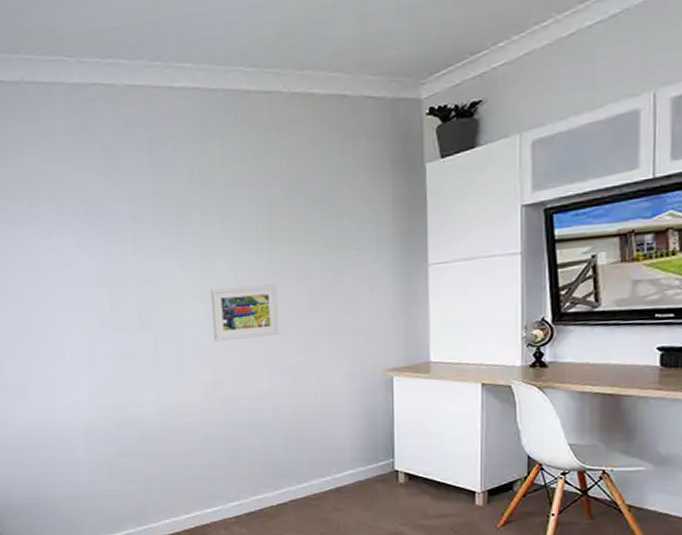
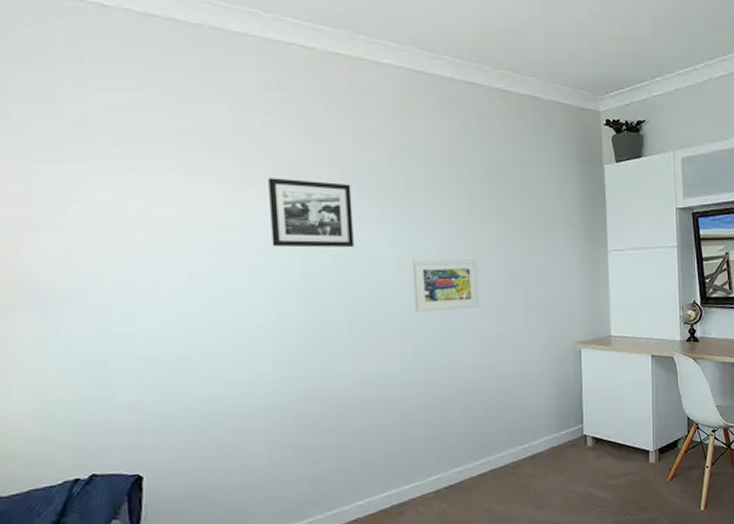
picture frame: none [78,217,155,284] -> present [268,178,354,248]

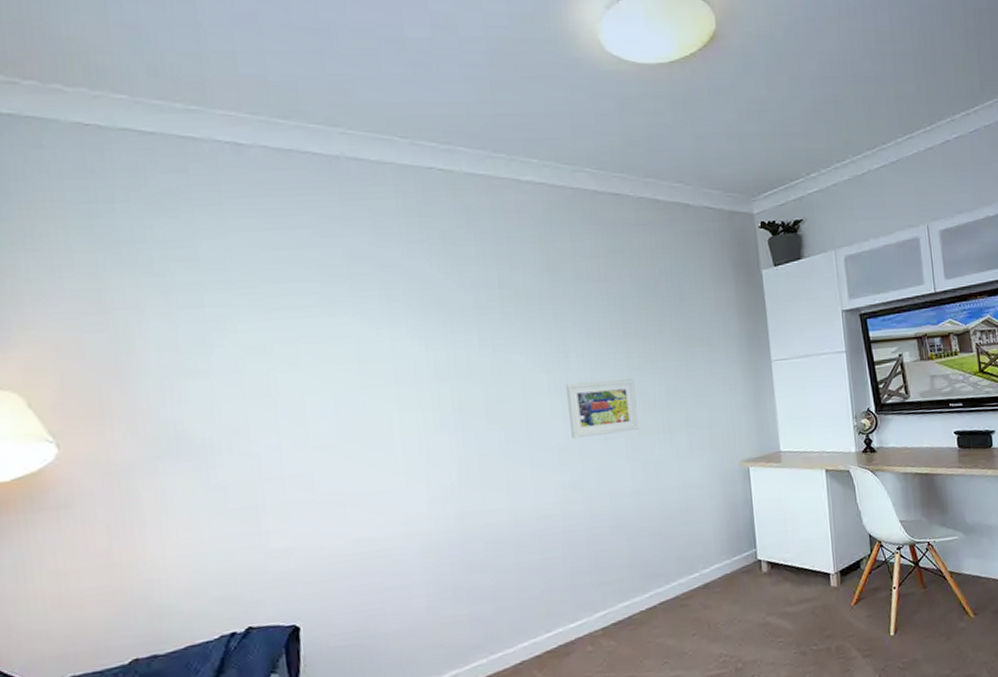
picture frame: present [268,178,354,248] -> none [412,307,504,379]

